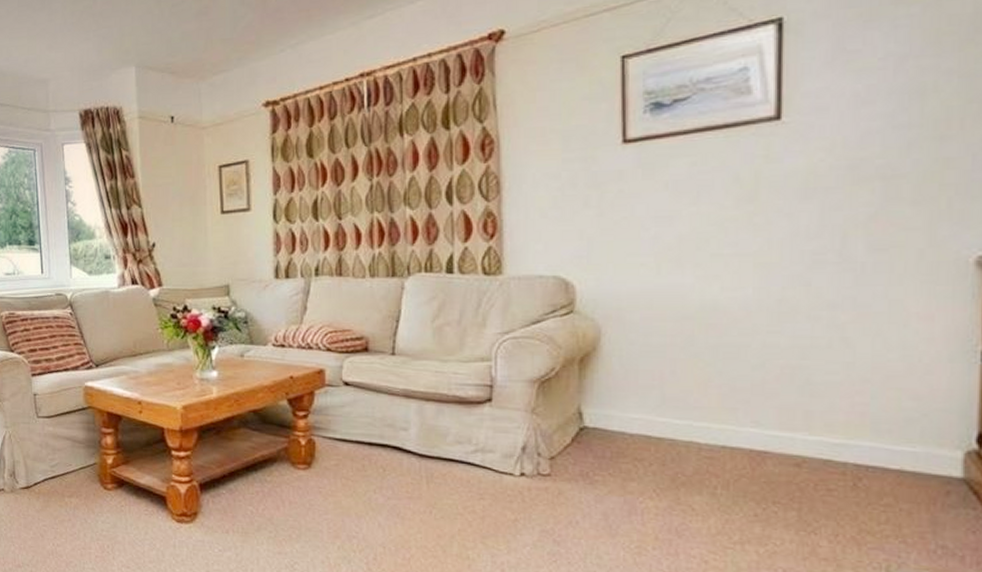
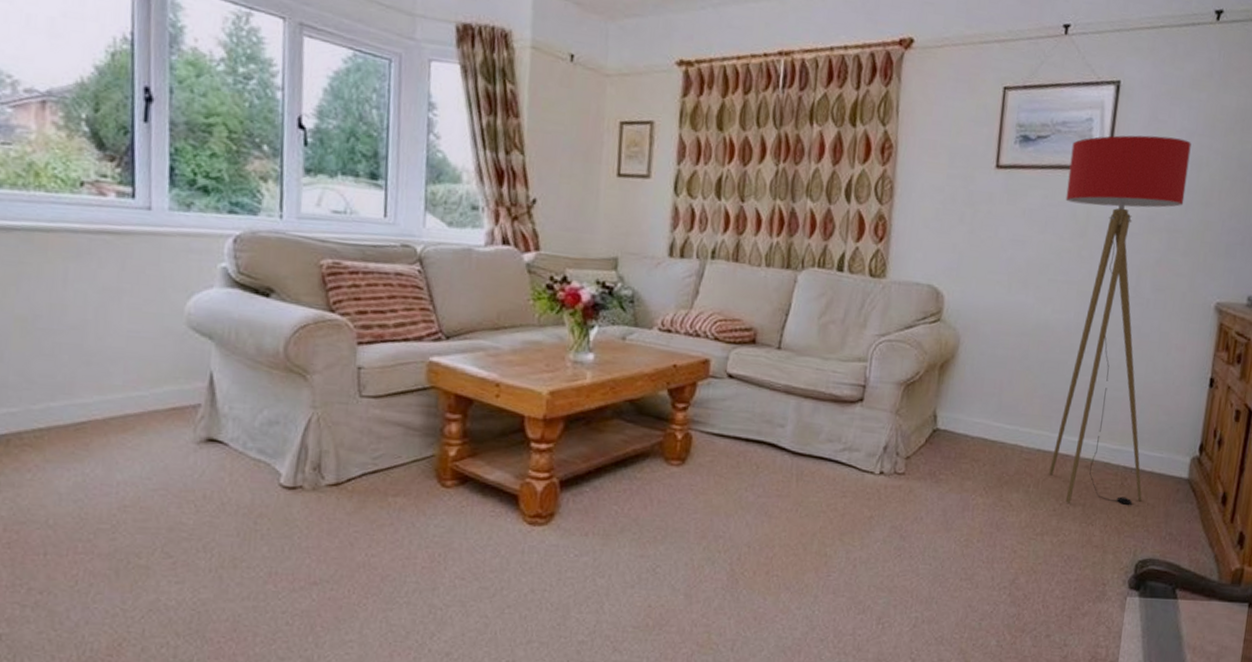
floor lamp: none [722,66,905,512] -> present [1049,135,1192,506]

